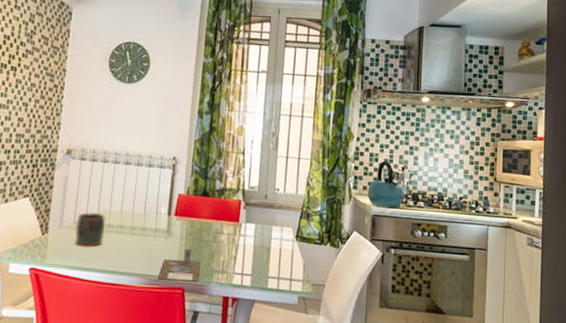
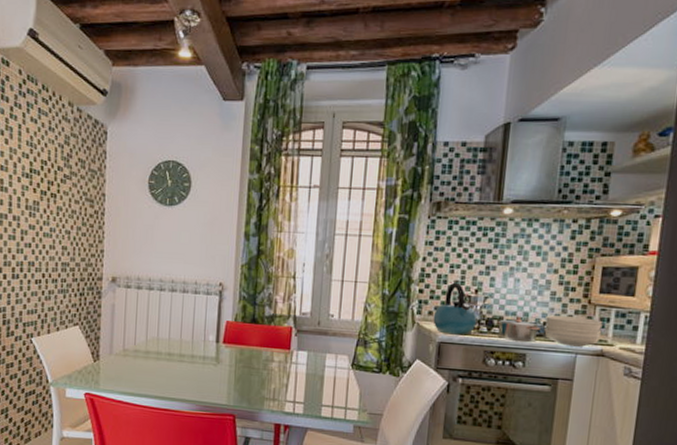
mug: present [75,211,107,248] -> none [125,339,155,374]
place setting: present [157,249,200,282] -> none [208,377,251,409]
cooking pot: none [422,191,457,215] -> present [497,316,540,342]
bowl: none [461,191,507,220] -> present [544,315,603,347]

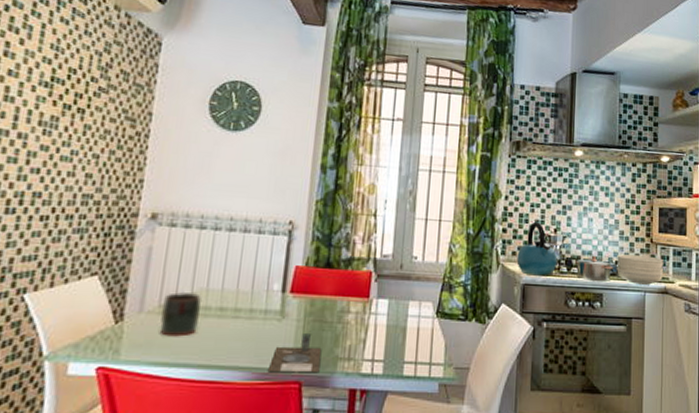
mug: none [125,339,155,374] -> present [159,291,203,337]
place setting: none [208,377,251,409] -> present [267,334,322,373]

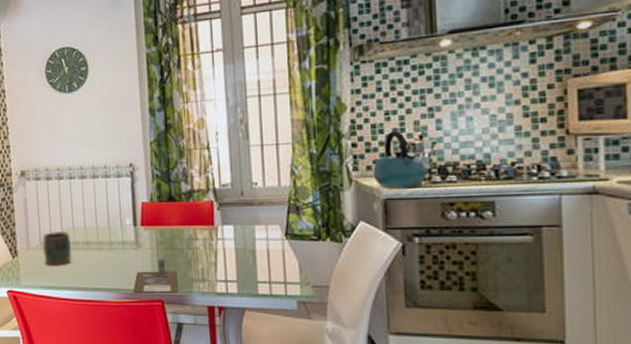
cooking pot: present [575,255,613,281] -> none [452,159,508,188]
bowl: present [617,254,664,285] -> none [513,151,591,187]

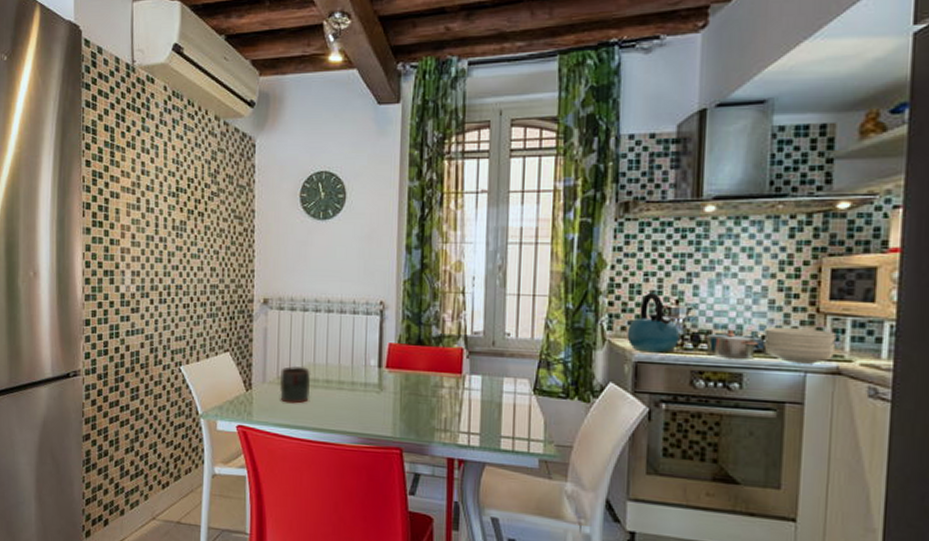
place setting: present [133,260,178,293] -> none [371,405,419,442]
cooking pot: none [452,159,508,188] -> present [705,329,758,359]
bowl: none [513,151,591,187] -> present [763,327,837,364]

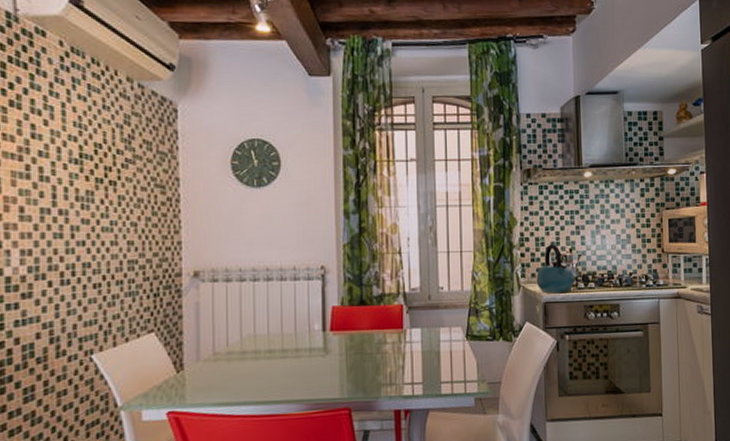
mug: present [280,365,311,404] -> none [217,338,252,380]
cooking pot: present [705,329,758,359] -> none [592,269,628,293]
bowl: present [763,327,837,364] -> none [631,265,676,293]

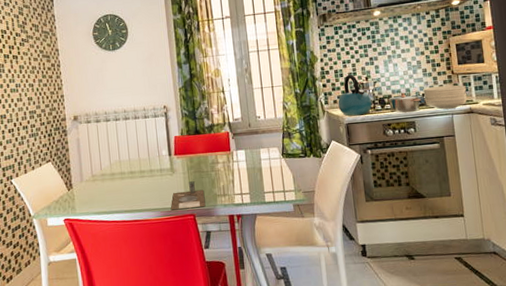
place setting: none [319,365,366,403] -> present [170,181,206,211]
cooking pot: none [592,269,628,293] -> present [387,92,421,113]
bowl: none [631,265,676,293] -> present [423,85,468,110]

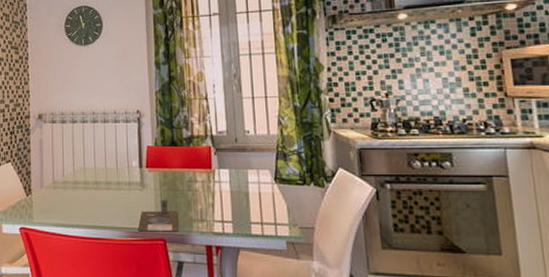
kettle: present [338,74,373,116] -> none [348,88,394,140]
cooking pot: present [387,92,421,113] -> none [414,115,461,140]
bowl: present [423,85,468,110] -> none [464,111,528,141]

